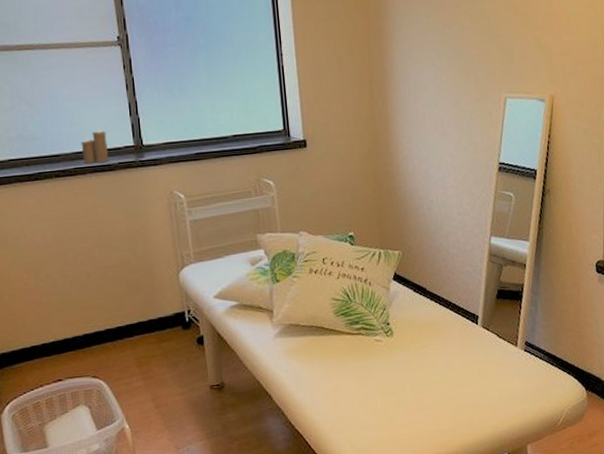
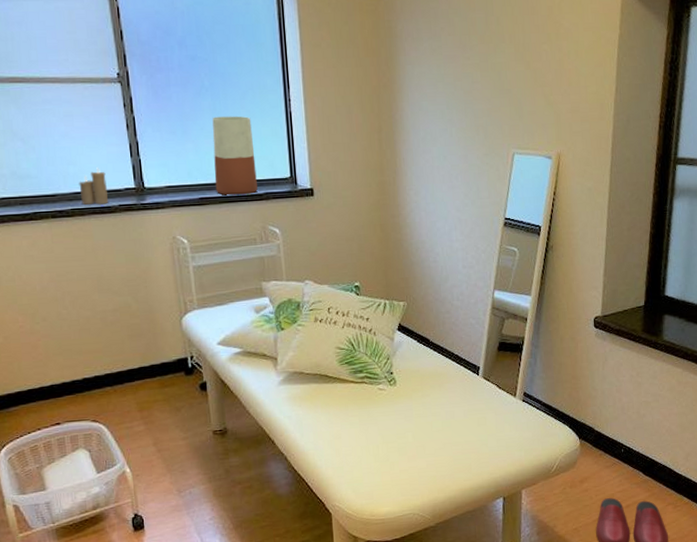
vase: none [207,72,252,150] -> present [212,116,258,196]

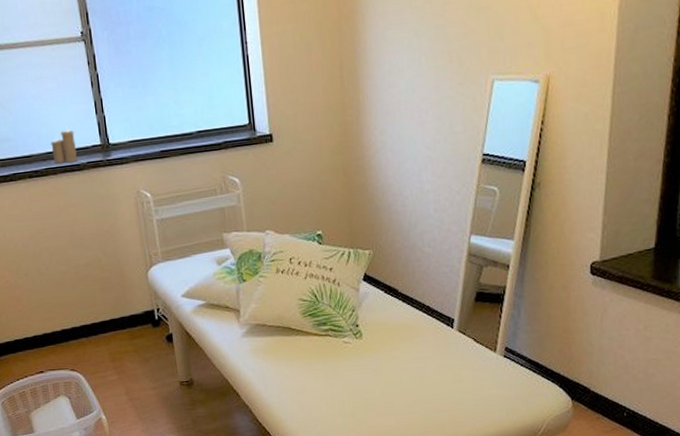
vase: present [212,116,258,196] -> none [170,64,216,147]

